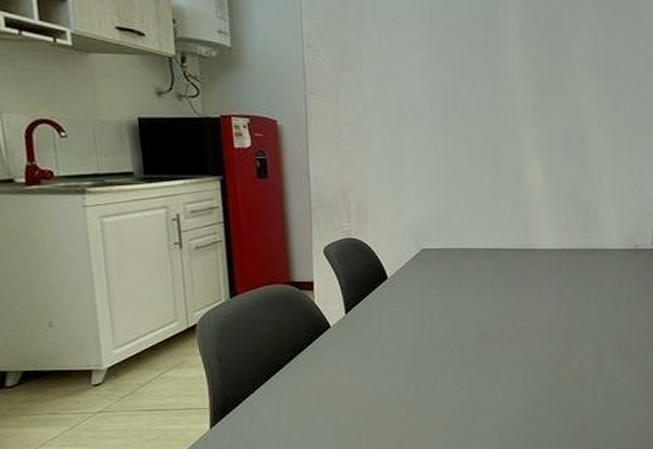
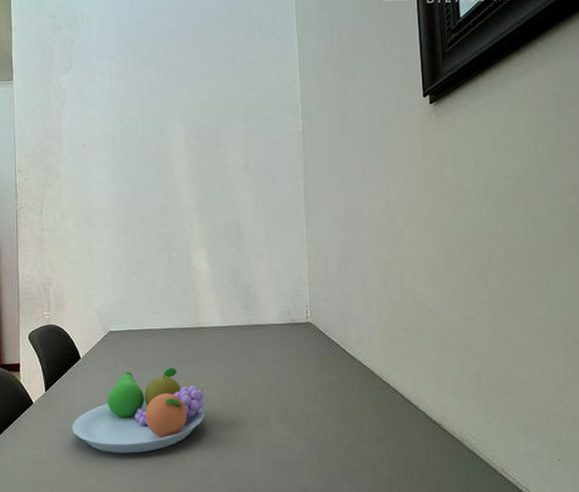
fruit bowl: none [378,292,532,385] -> present [72,367,205,454]

